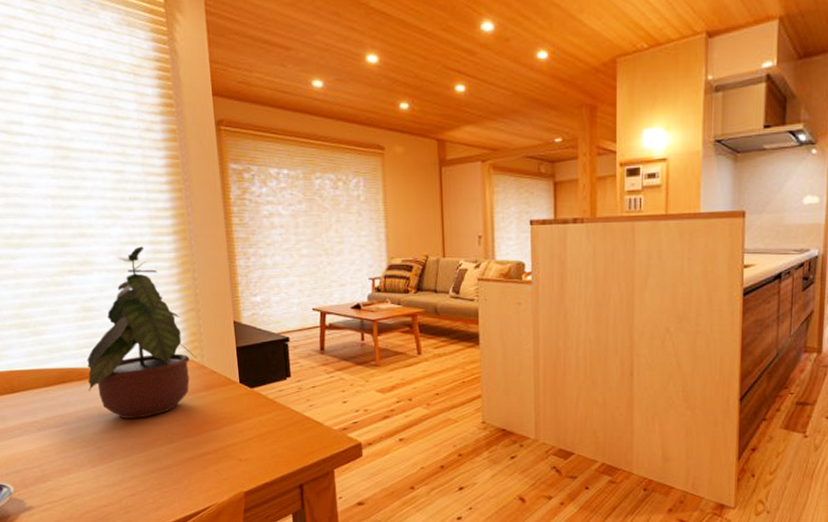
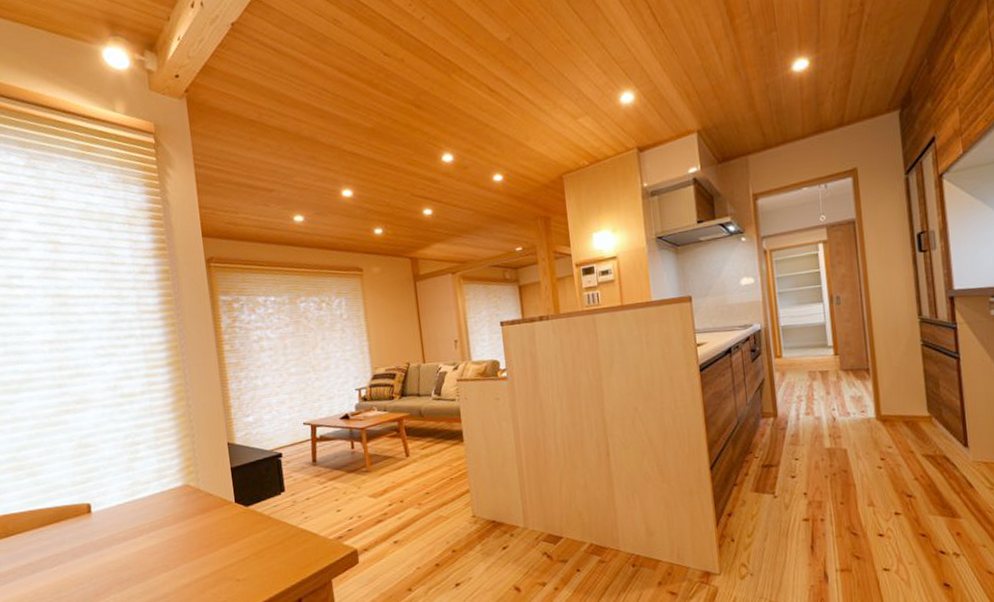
potted plant: present [87,246,198,418] -> none [83,380,194,551]

